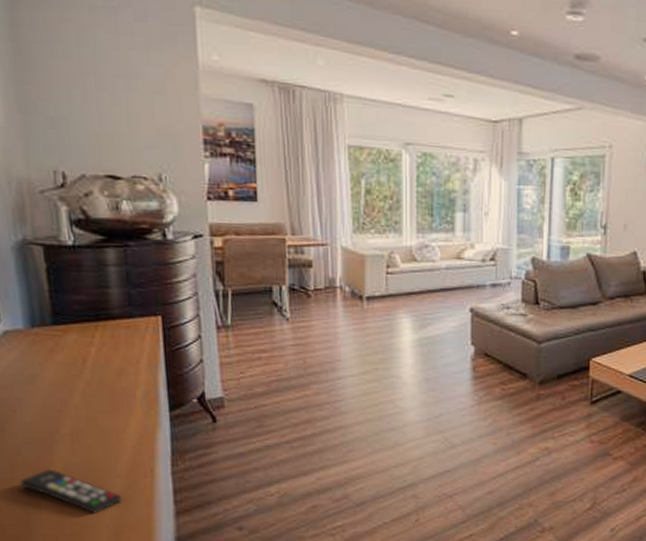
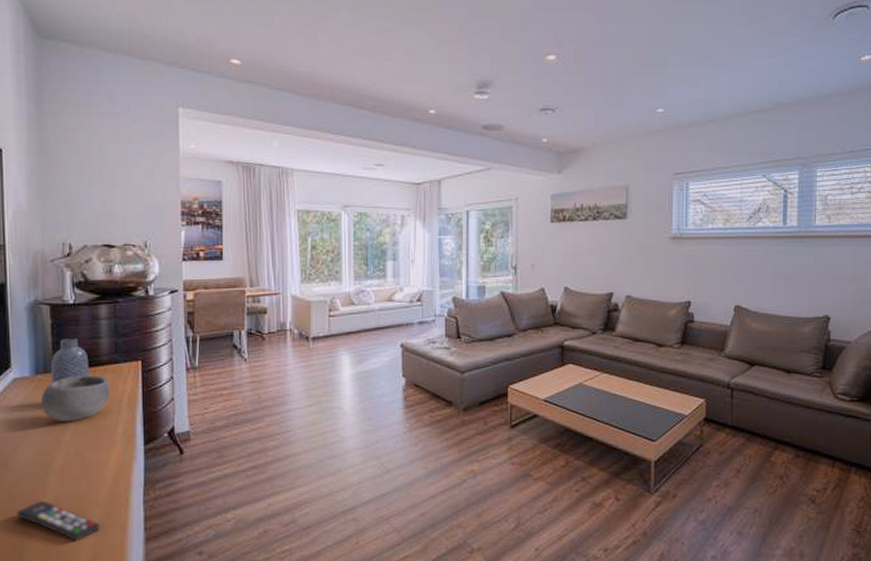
bowl: none [39,329,126,383] -> present [40,374,111,422]
vase: none [49,286,98,339] -> present [50,338,89,384]

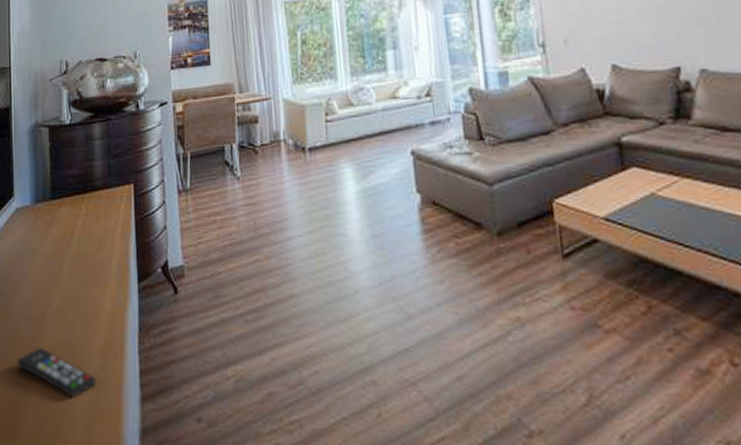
bowl: present [40,374,111,422] -> none [40,201,105,256]
vase: present [50,338,89,384] -> none [49,162,85,213]

